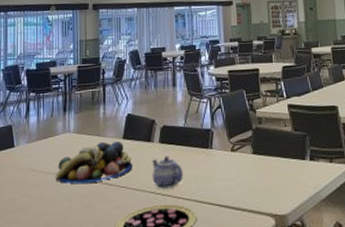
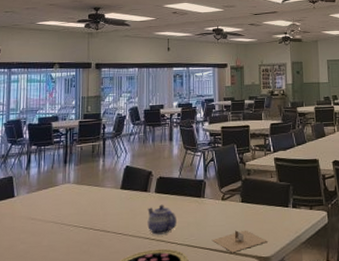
fruit bowl: present [56,141,133,184] -> none [54,191,129,232]
napkin holder: none [221,184,283,210] -> present [211,230,268,253]

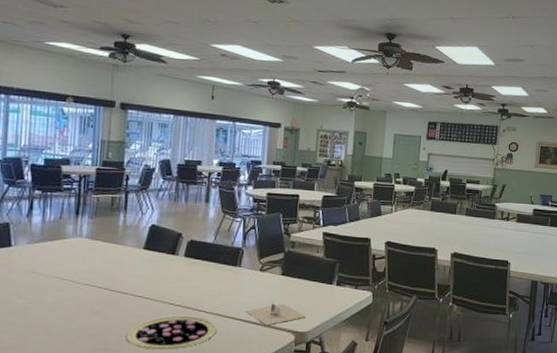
teapot: present [147,204,176,235] -> none [173,270,207,301]

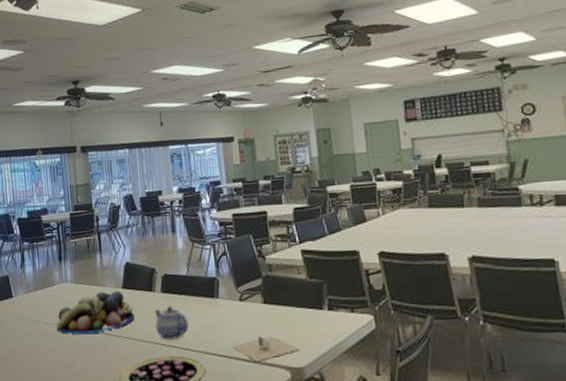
fruit bowl: none [61,249,153,291] -> present [56,290,135,335]
teapot: none [173,270,207,301] -> present [154,306,189,340]

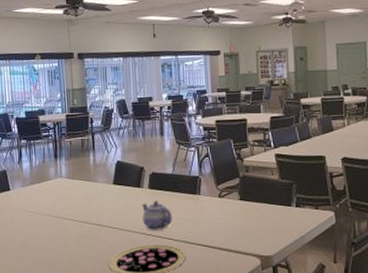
fruit bowl: present [56,290,135,335] -> none [51,186,124,225]
napkin holder: present [231,336,299,362] -> none [209,228,269,251]

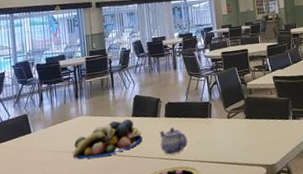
fruit bowl: none [51,186,124,225] -> present [73,118,143,160]

